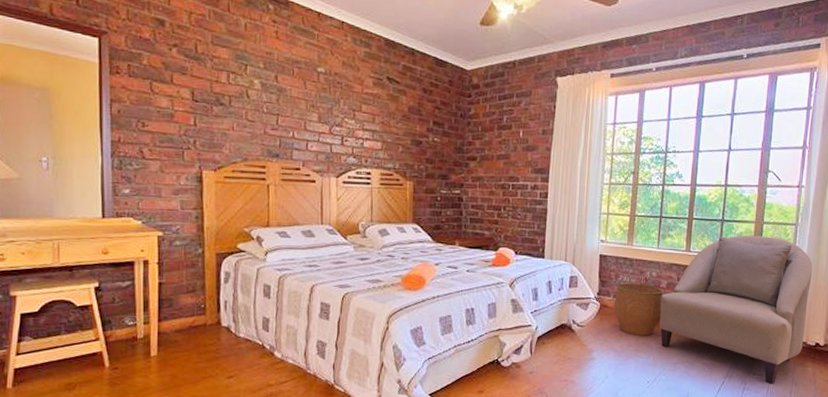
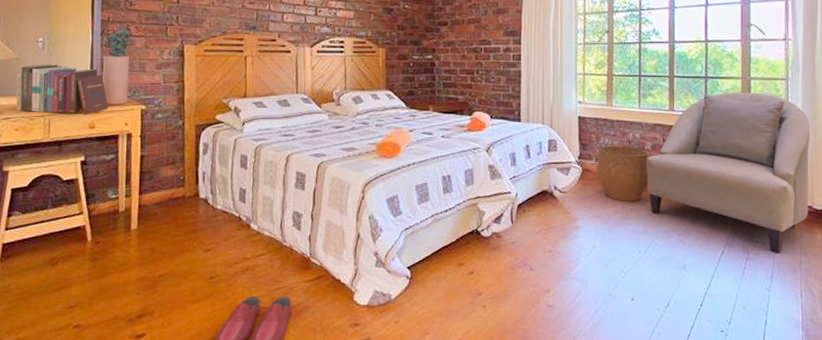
books: none [20,185,123,241] -> present [16,64,109,115]
vase: none [114,143,144,232] -> present [102,21,130,106]

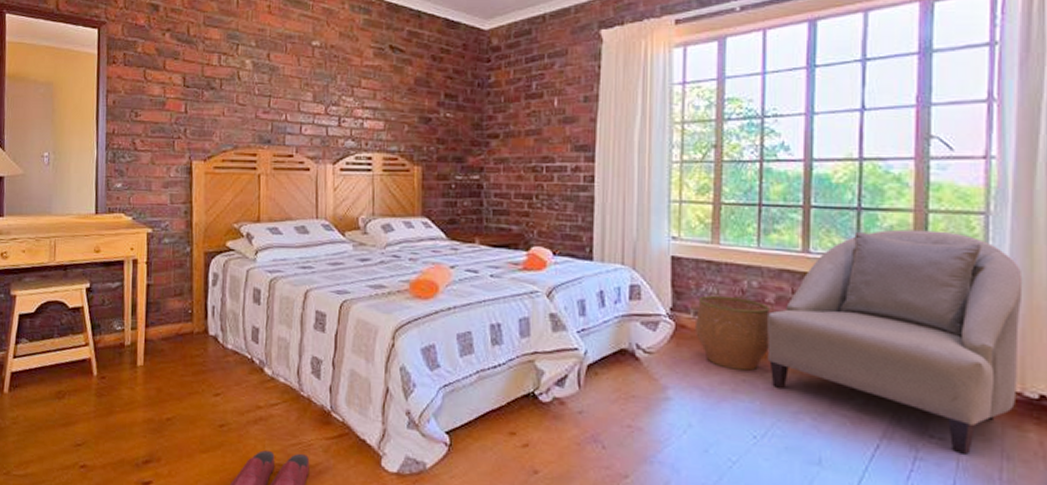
books: present [16,64,109,115] -> none [22,181,114,238]
vase: present [102,21,130,106] -> none [107,134,136,229]

